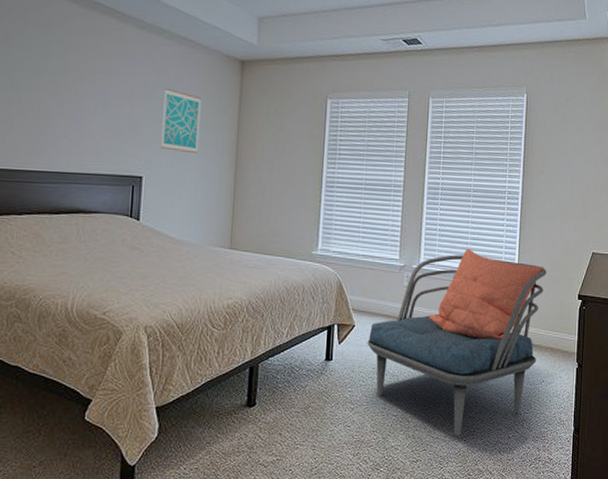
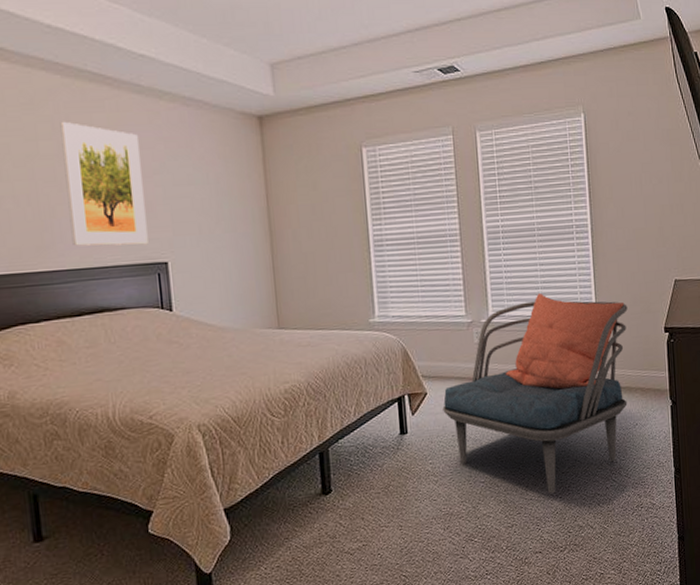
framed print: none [63,43,135,159] -> present [60,121,148,246]
wall art: present [161,88,202,154] -> none [177,158,226,229]

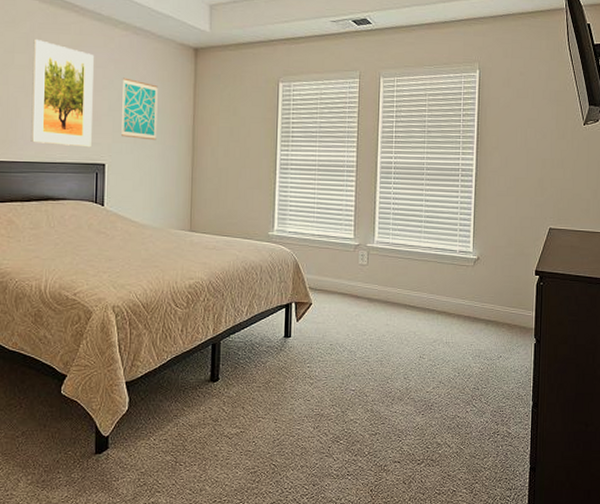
wall art: none [177,158,226,229] -> present [122,77,158,141]
armchair: present [442,292,628,494] -> none [324,225,503,410]

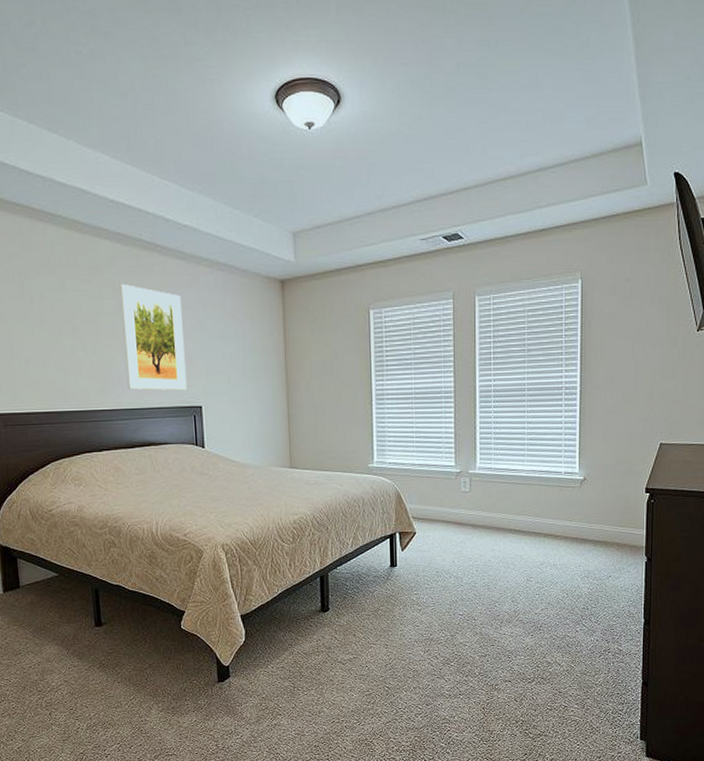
wall art: present [122,77,158,141] -> none [212,317,250,379]

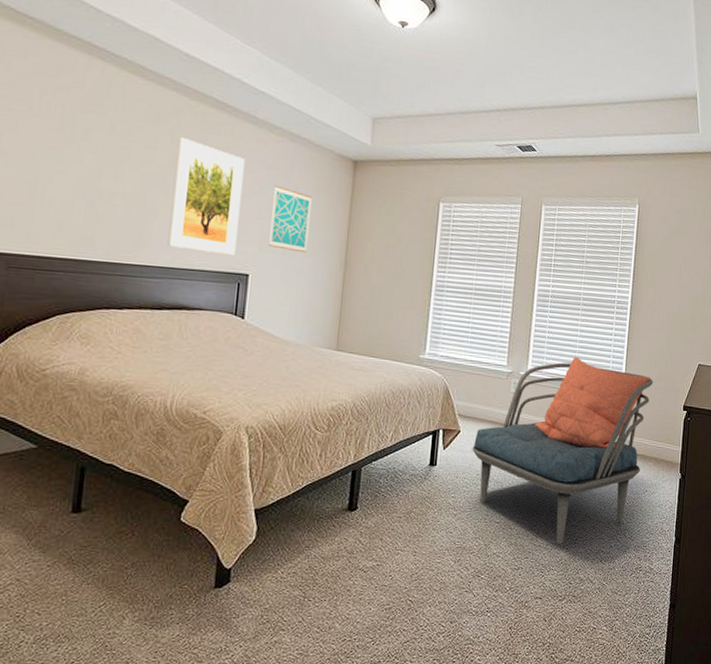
wall art: none [212,317,250,379] -> present [269,185,312,253]
armchair: none [429,449,610,632] -> present [472,356,653,544]

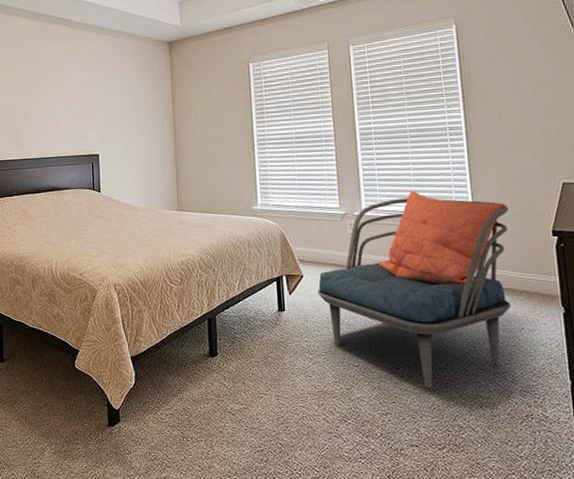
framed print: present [167,136,245,256] -> none [34,52,86,142]
wall art: present [269,185,312,253] -> none [109,76,142,130]

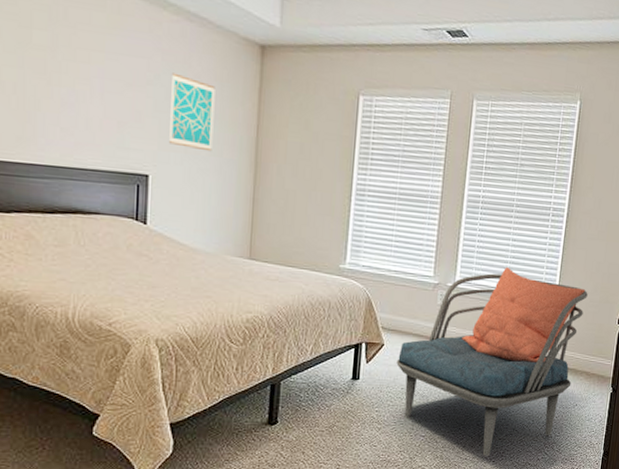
wall art: none [109,76,142,130] -> present [169,72,215,152]

